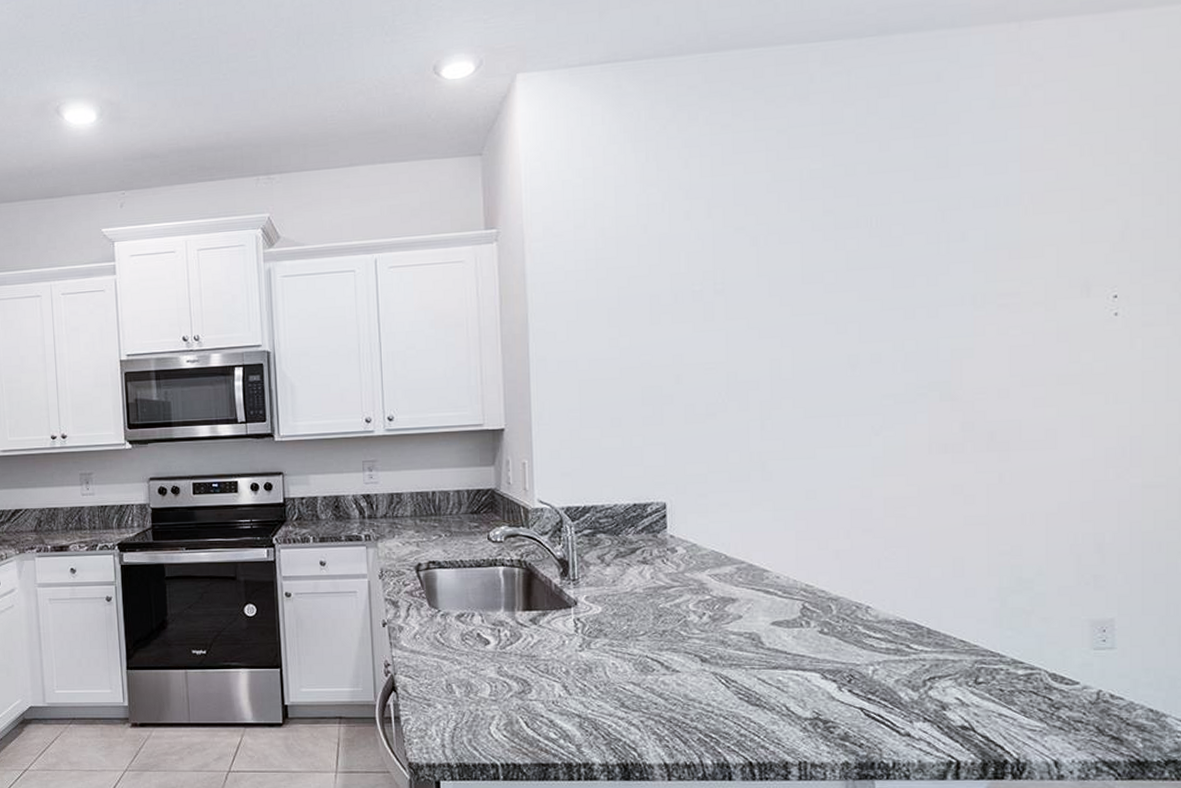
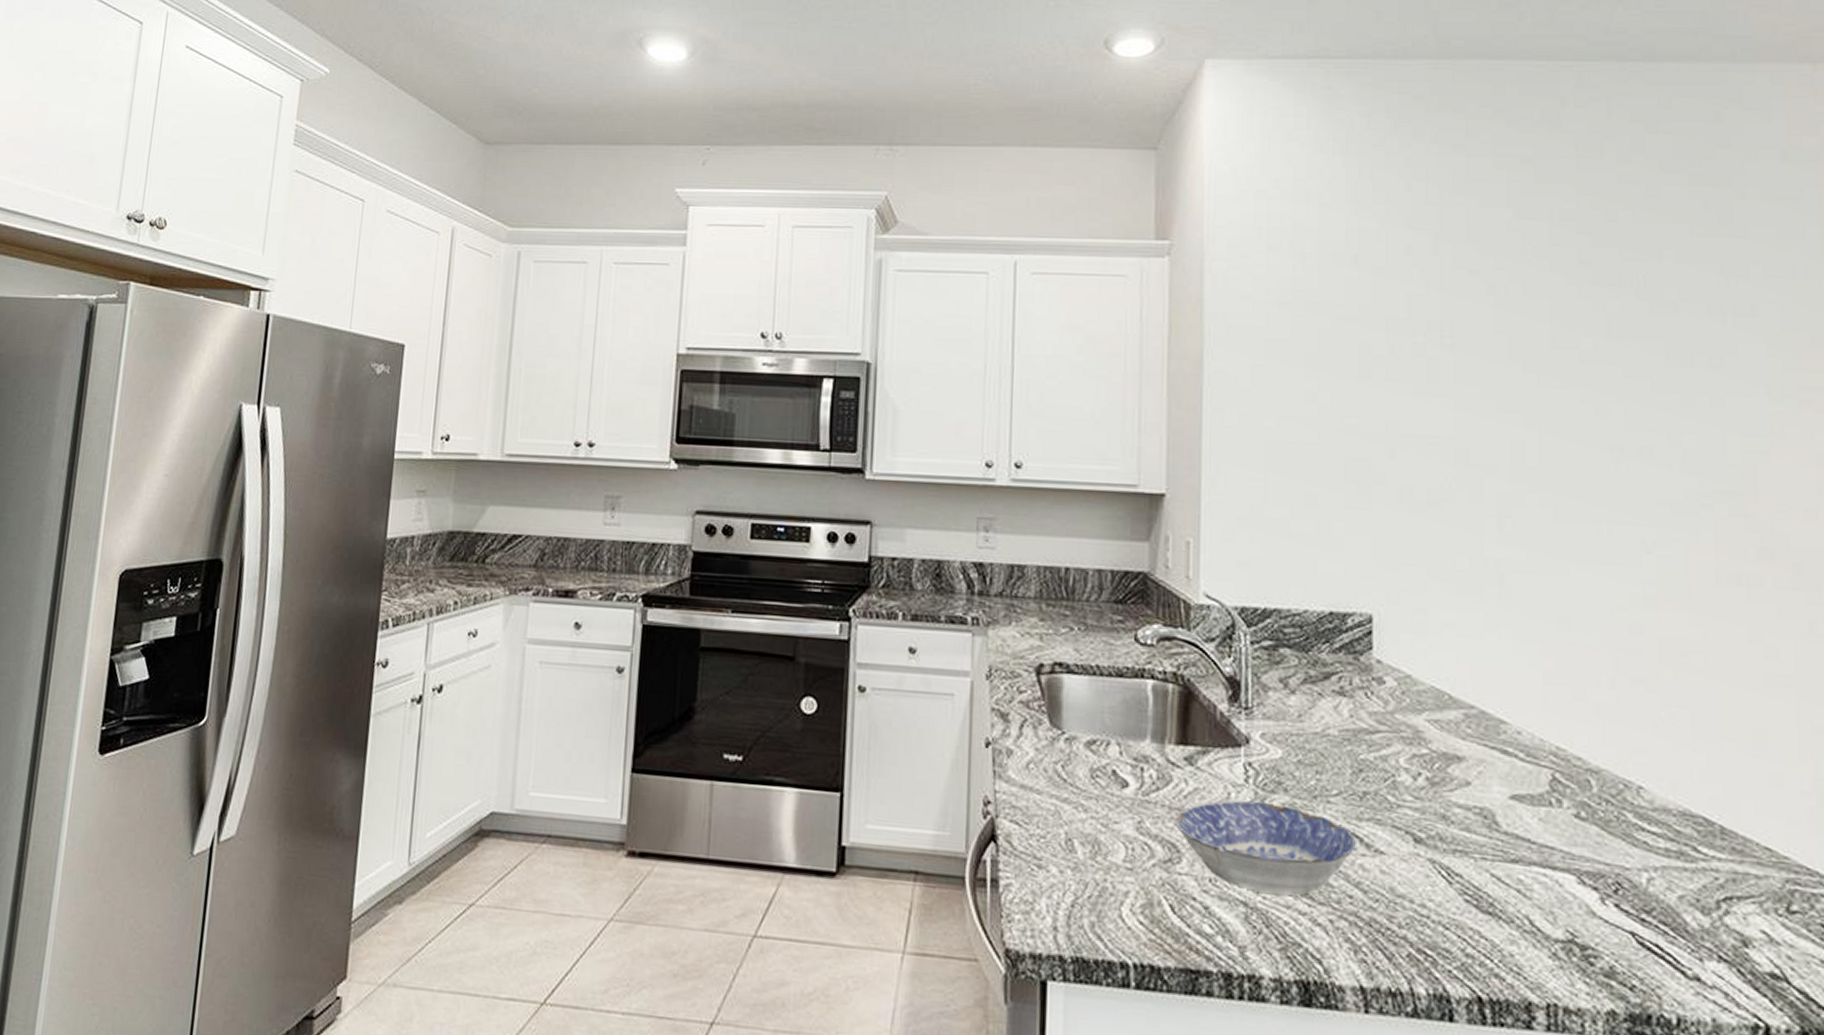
bowl: none [526,645,660,708] -> present [1175,800,1357,896]

